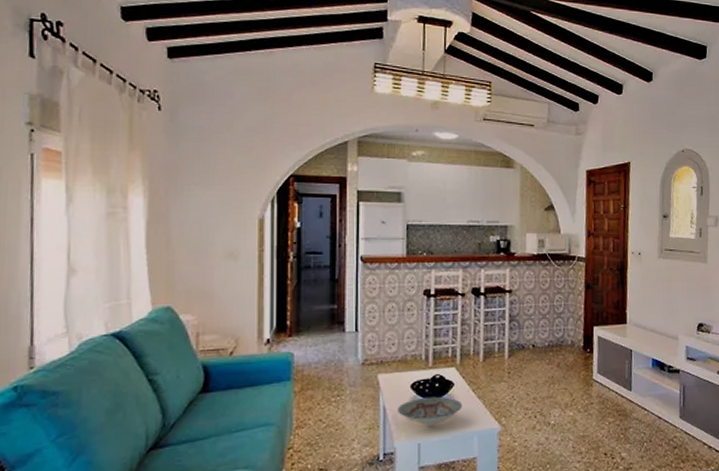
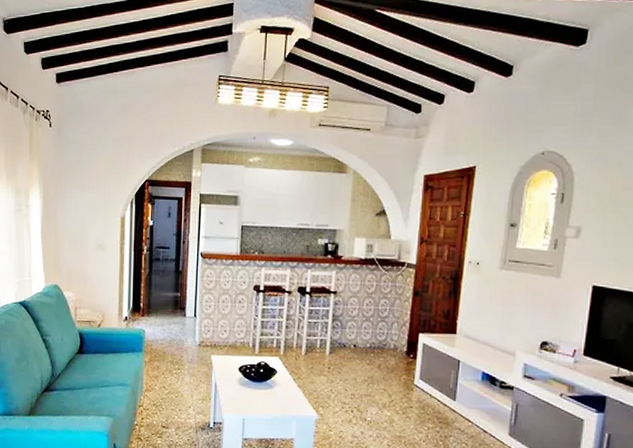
bowl: present [396,396,463,426] -> none [226,380,284,405]

